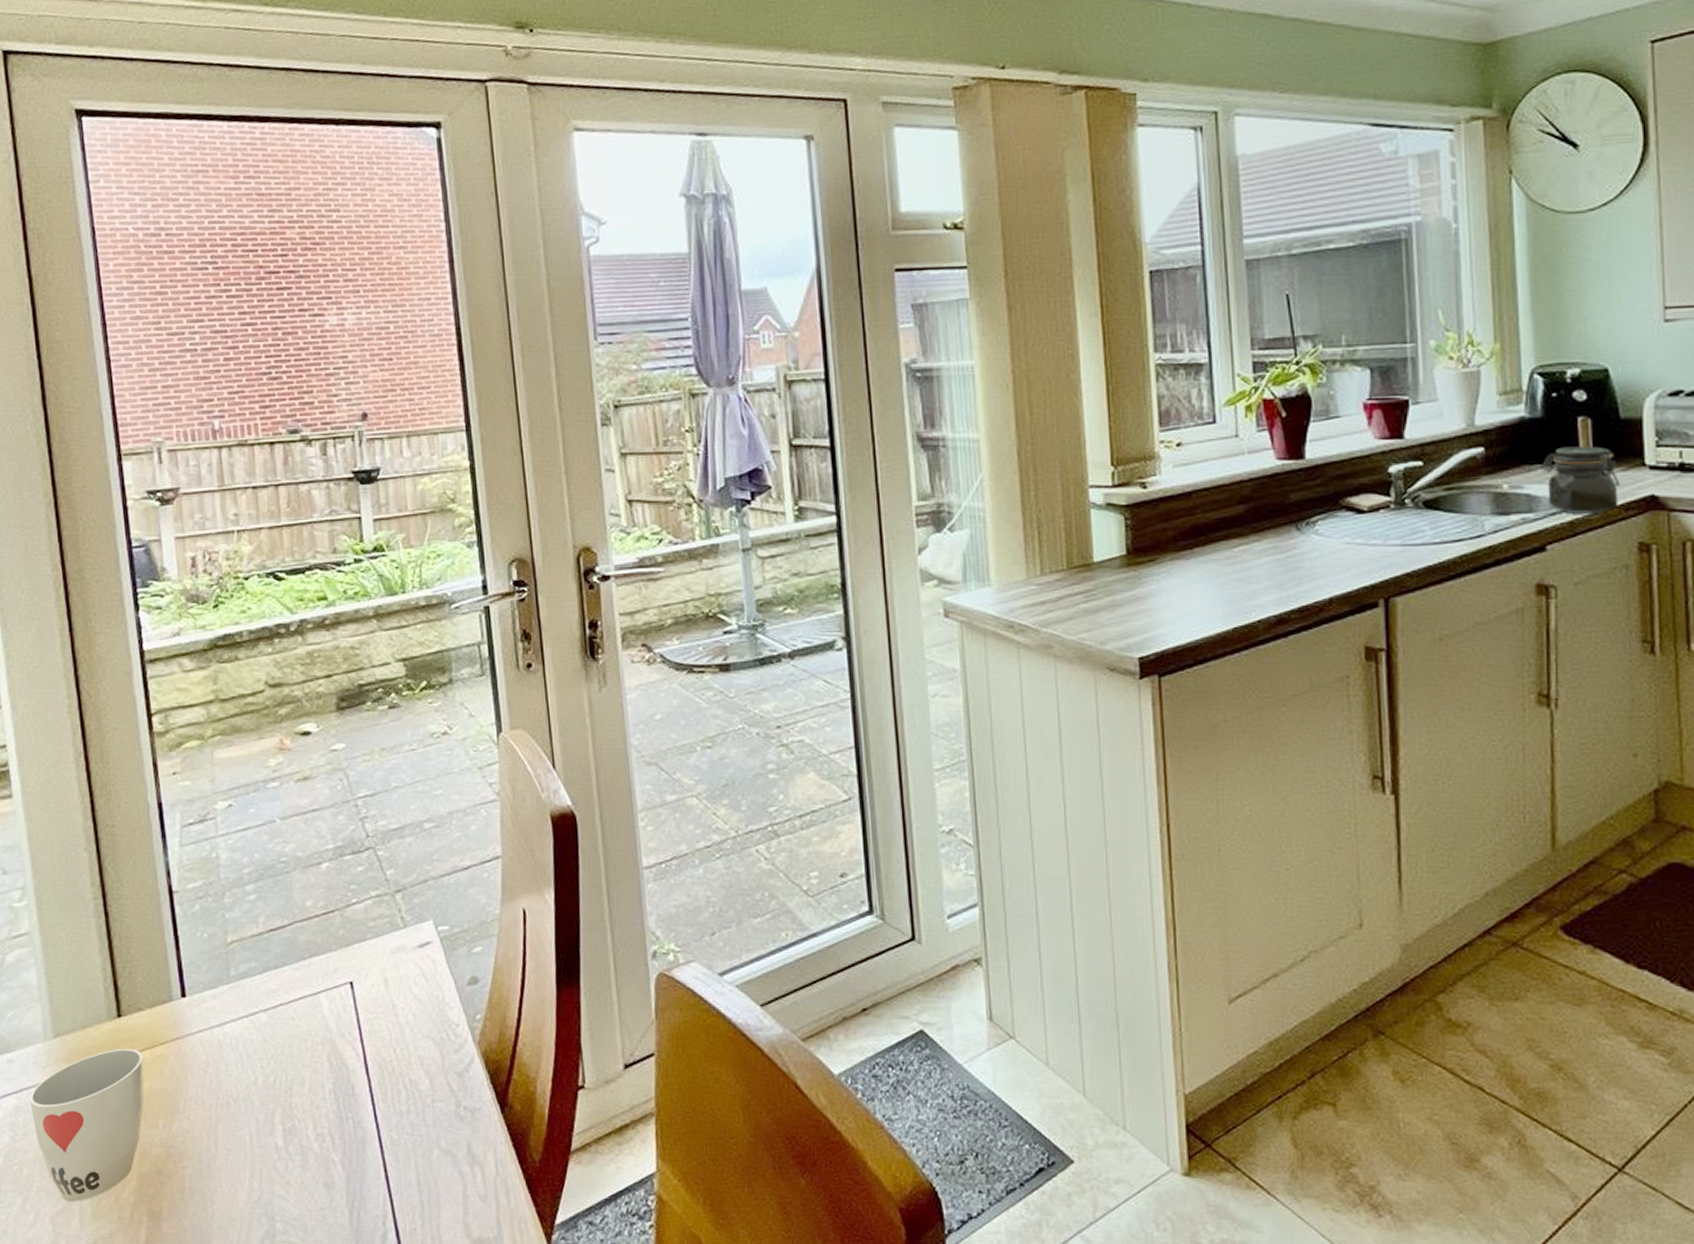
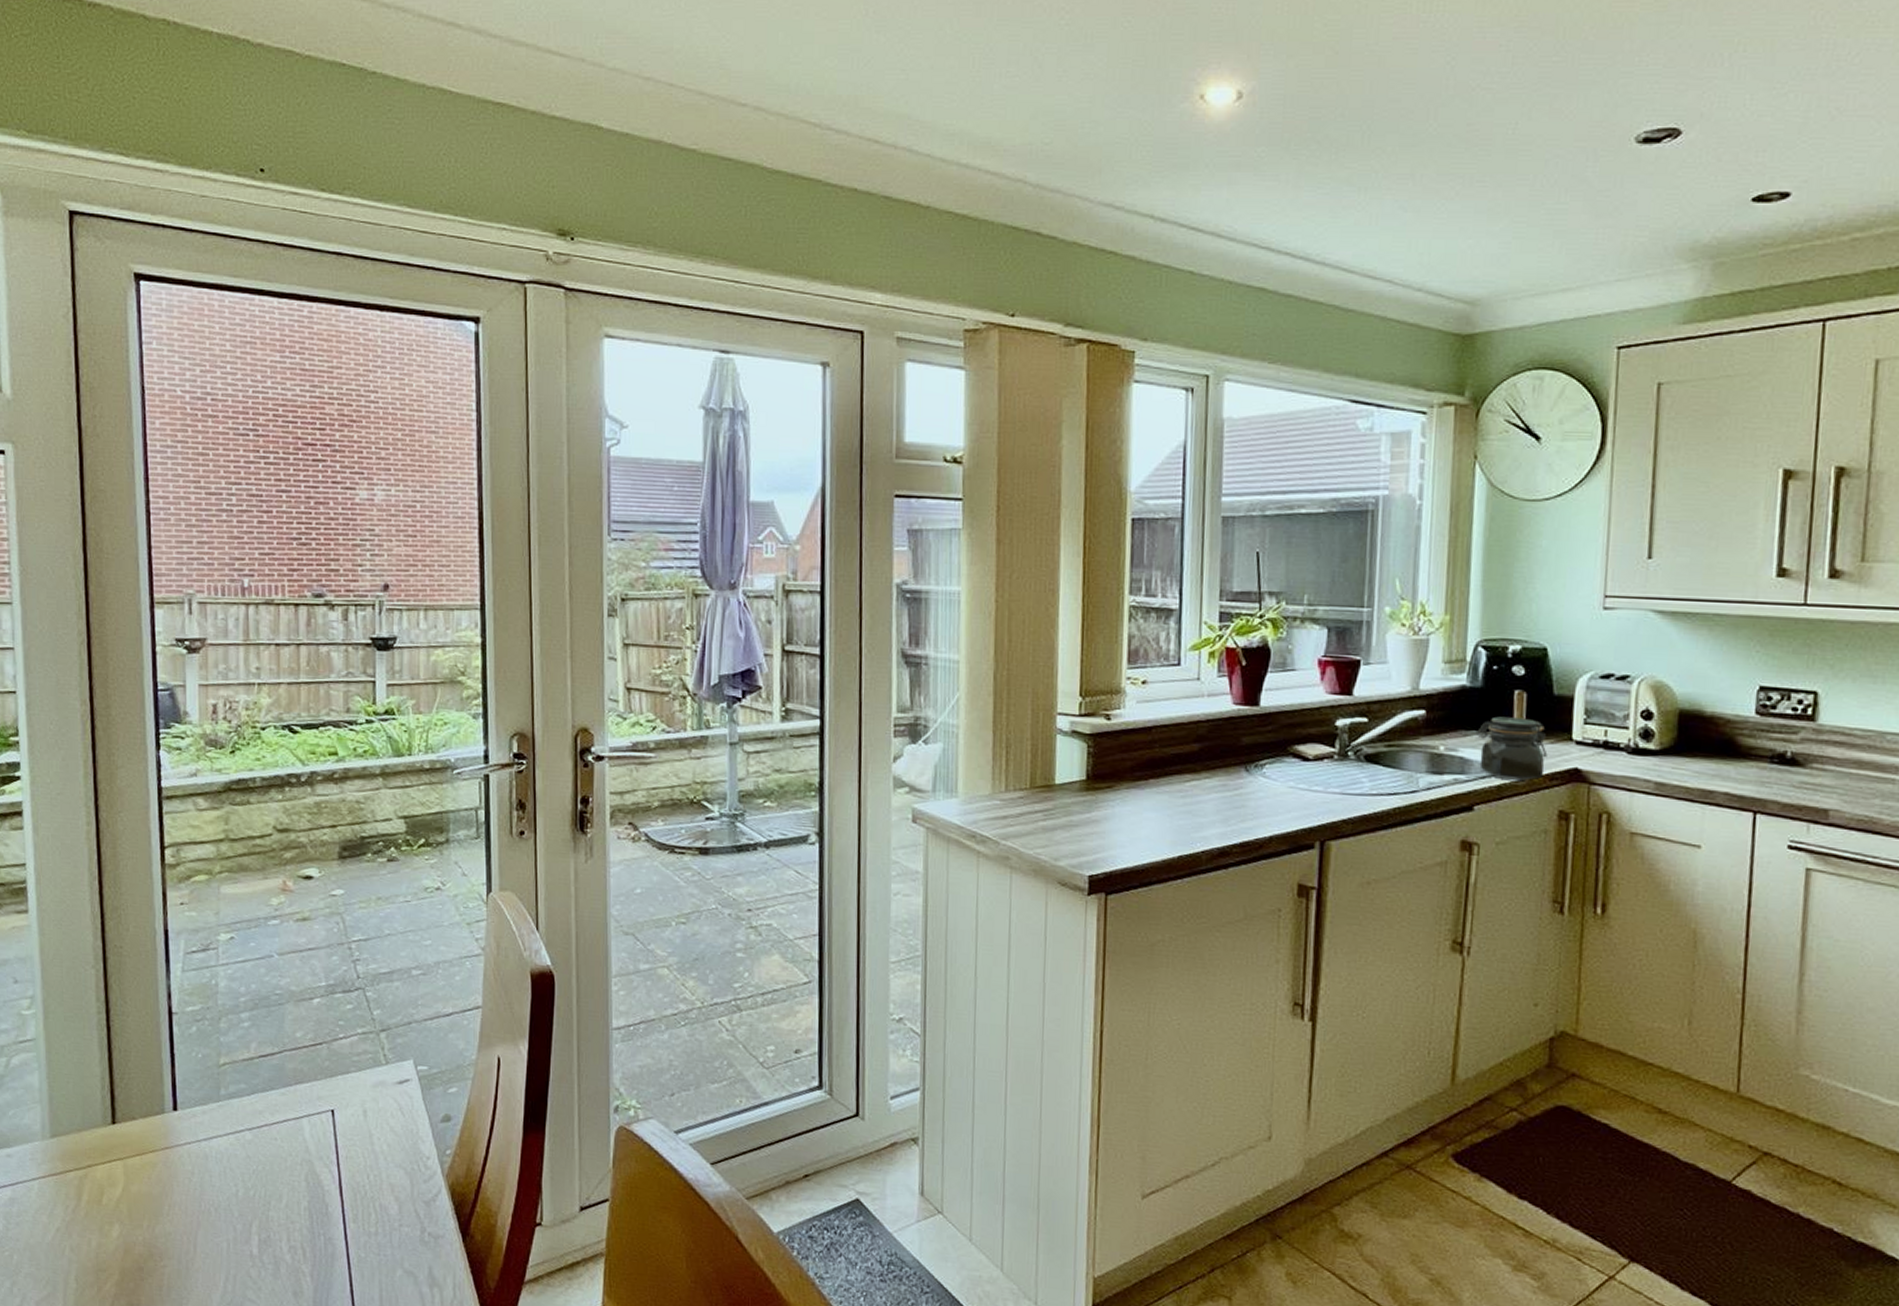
cup: present [29,1048,144,1201] -> none [24,1152,133,1289]

